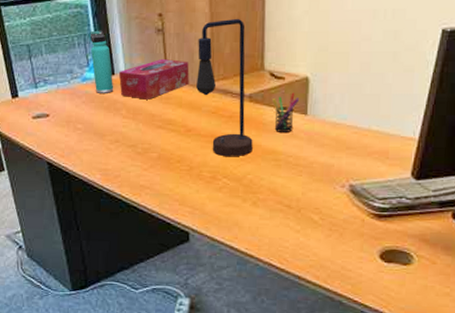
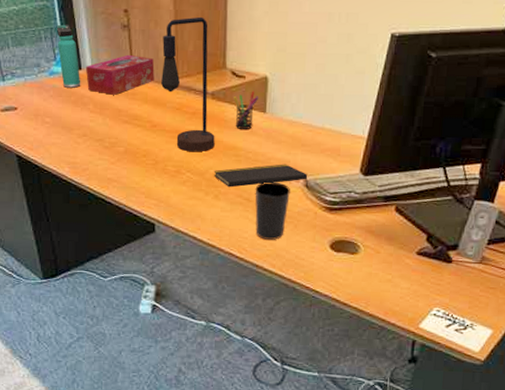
notepad: none [251,168,354,195] -> present [213,164,308,189]
cup: none [296,187,335,249] -> present [255,182,290,240]

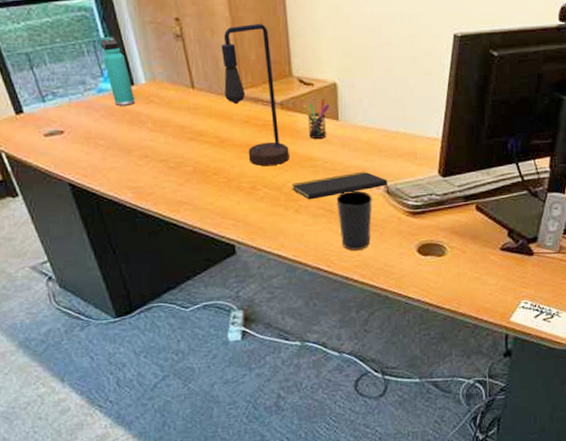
tissue box: present [85,54,155,95] -> none [138,66,217,111]

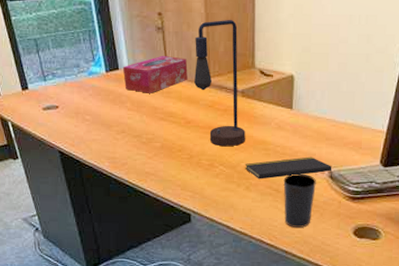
thermos bottle: present [100,36,136,106] -> none [95,27,119,87]
tissue box: none [138,66,217,111] -> present [122,55,188,93]
pen holder: present [304,98,329,139] -> none [262,89,285,125]

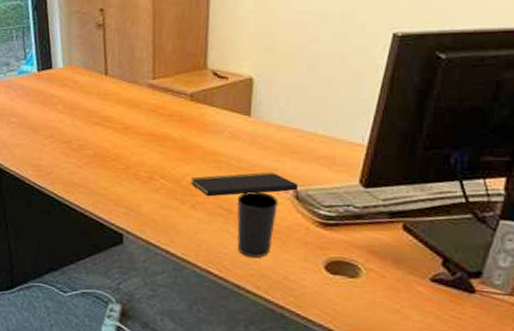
tissue box: present [122,55,188,93] -> none [56,54,130,95]
table lamp: present [194,19,245,147] -> none [136,15,193,158]

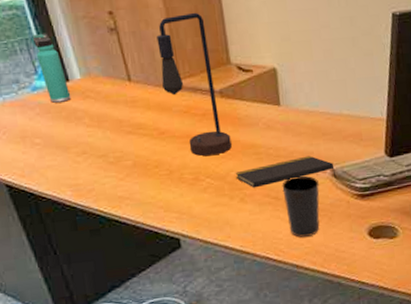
thermos bottle: none [29,23,51,87] -> present [33,33,71,103]
table lamp: none [136,15,193,158] -> present [156,12,232,157]

